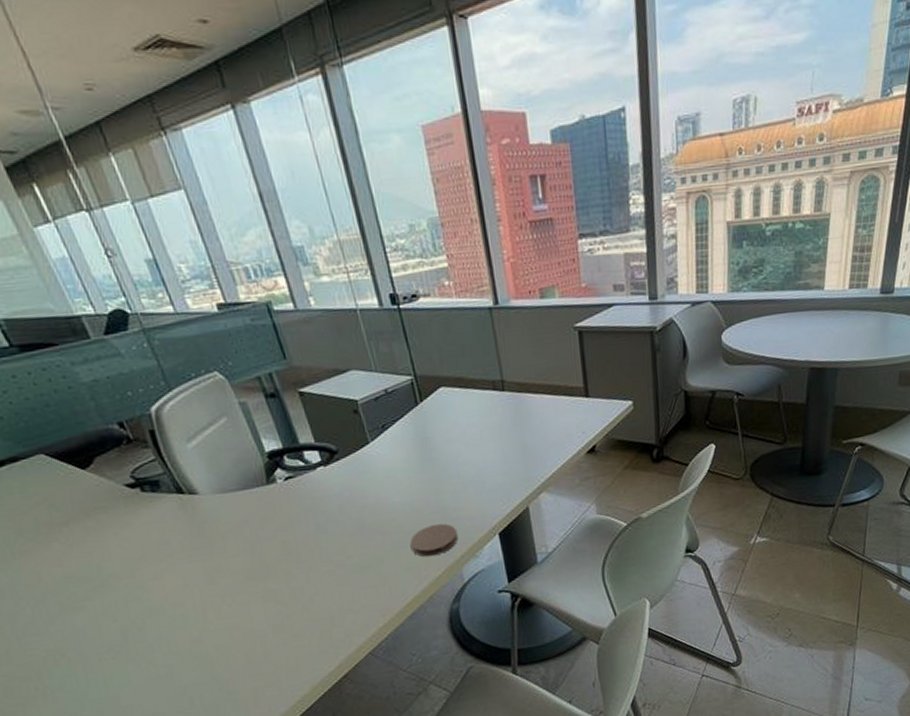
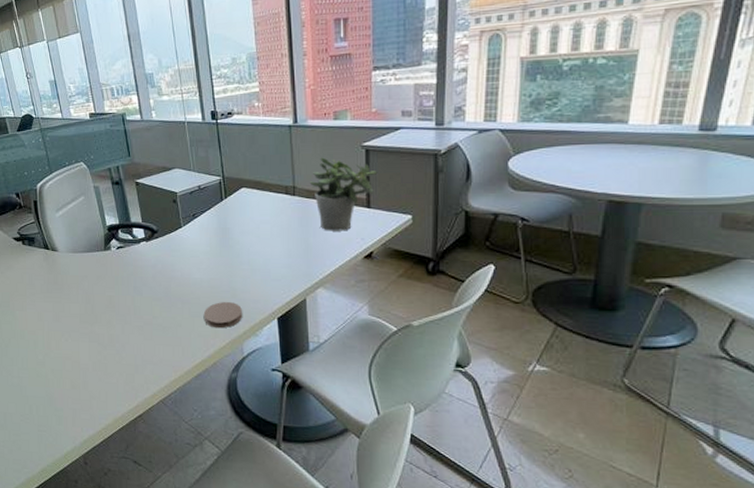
potted plant: none [519,343,594,428] -> present [309,157,378,231]

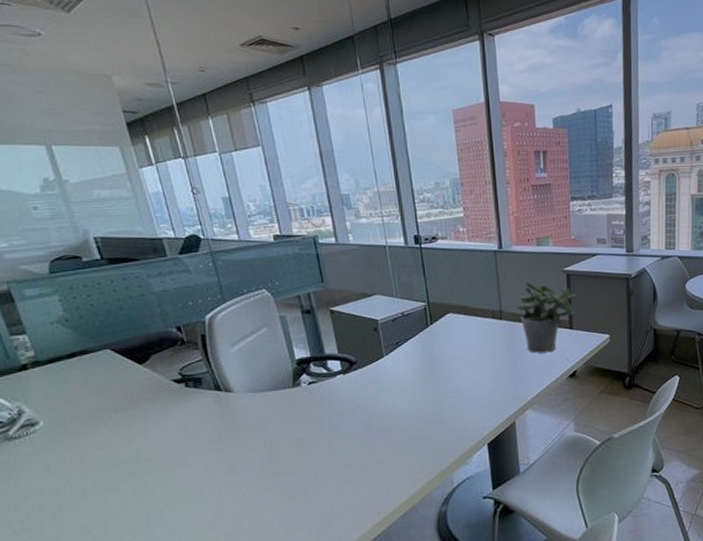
coaster: present [203,302,243,329] -> none [409,432,452,461]

